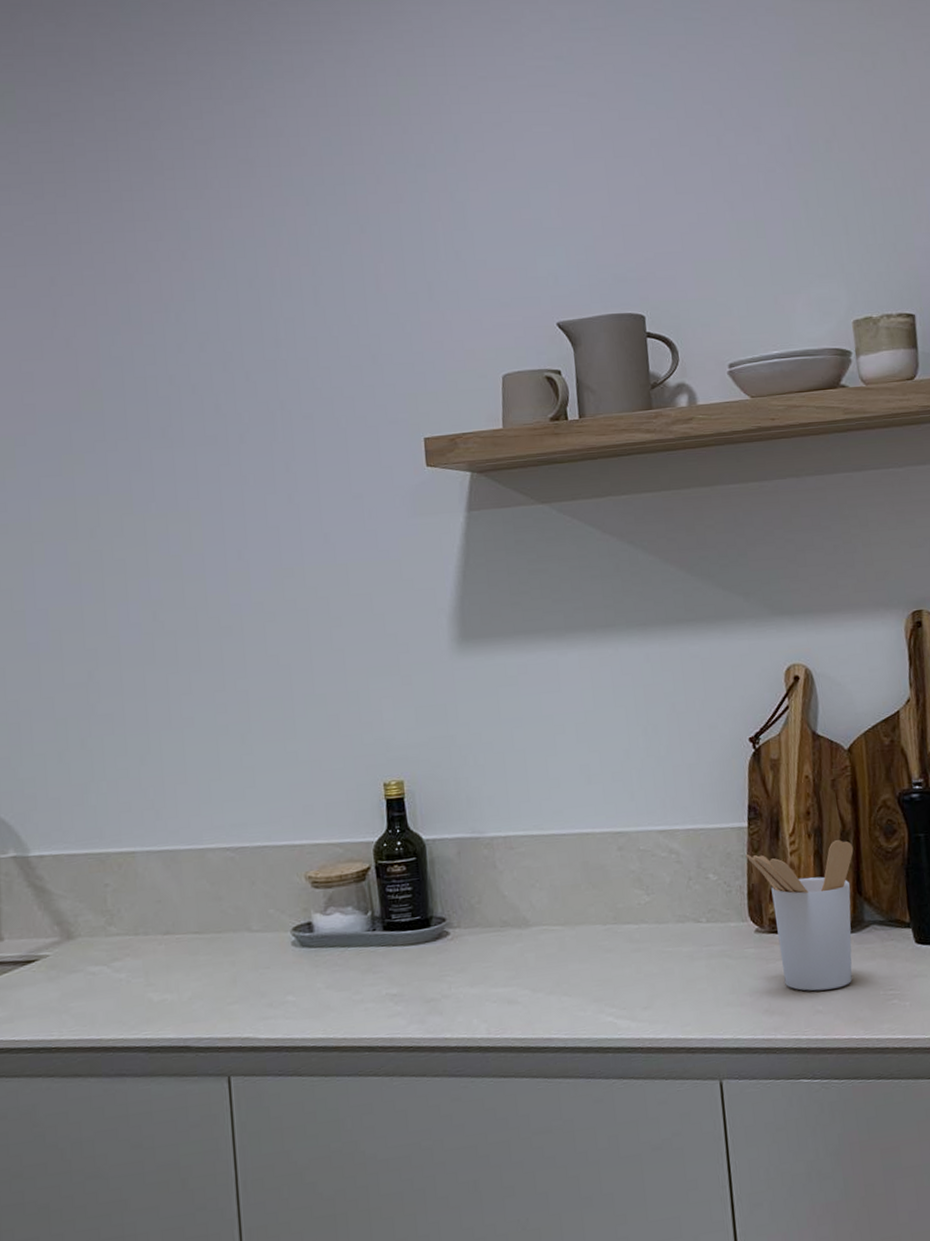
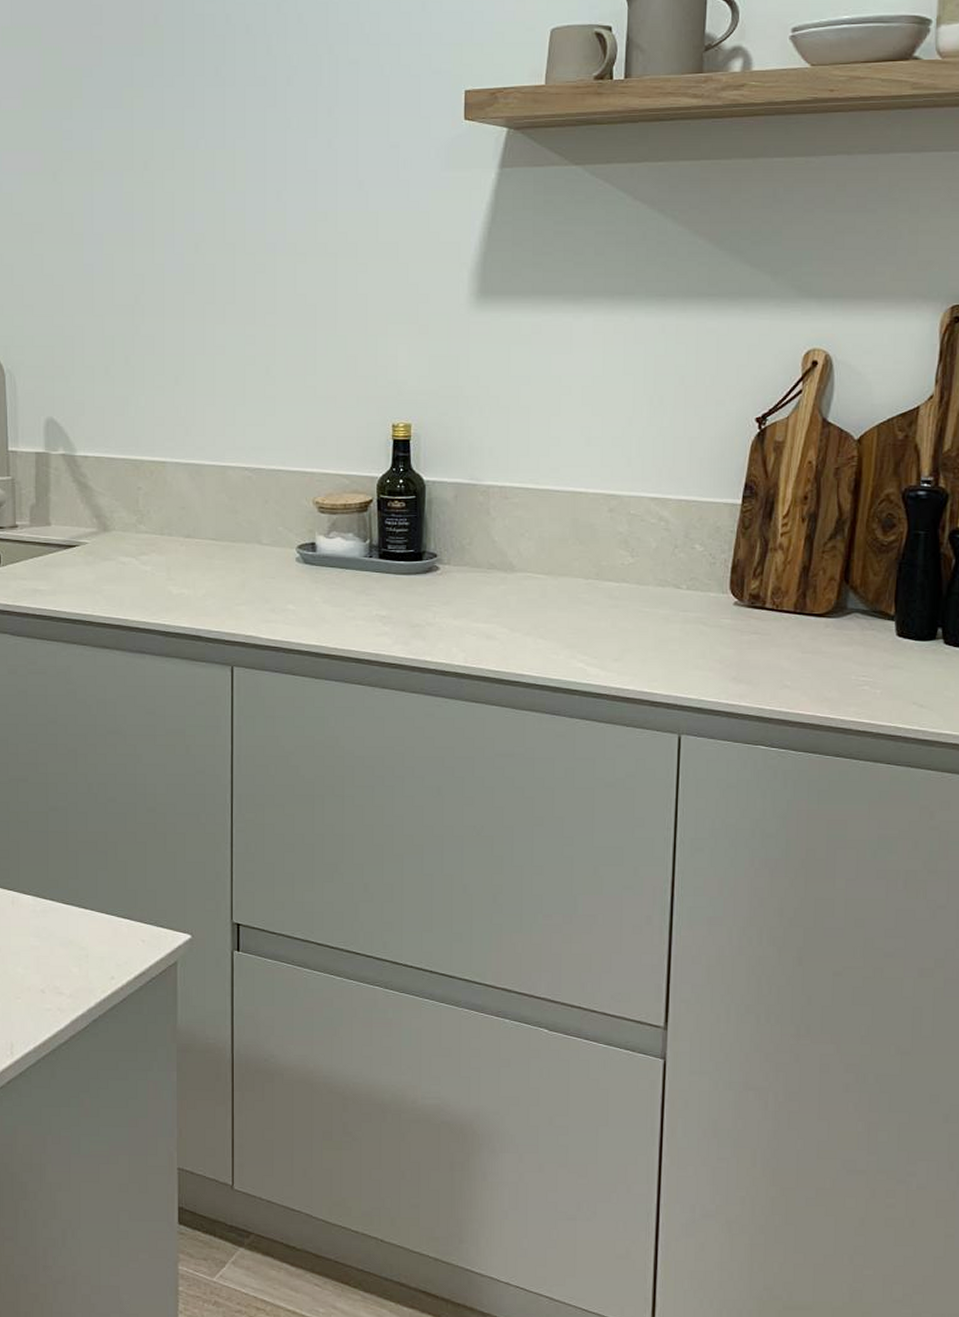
utensil holder: present [746,840,854,991] -> none [735,527,847,668]

